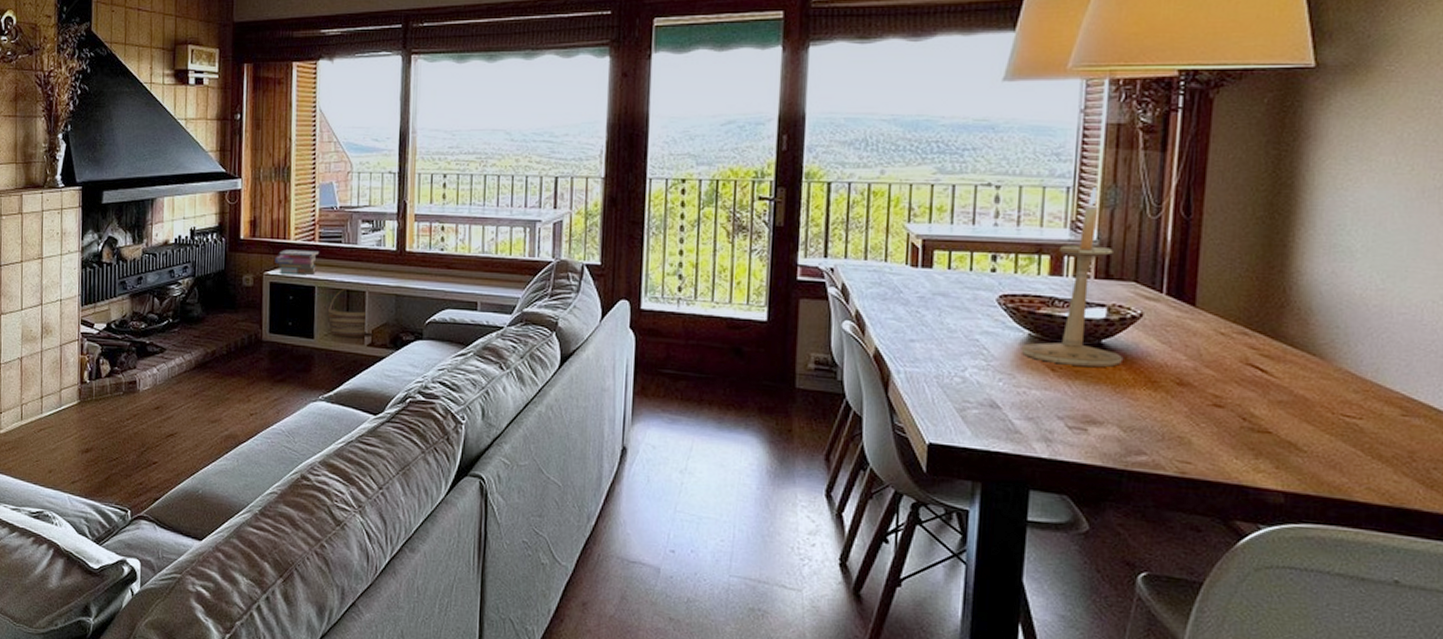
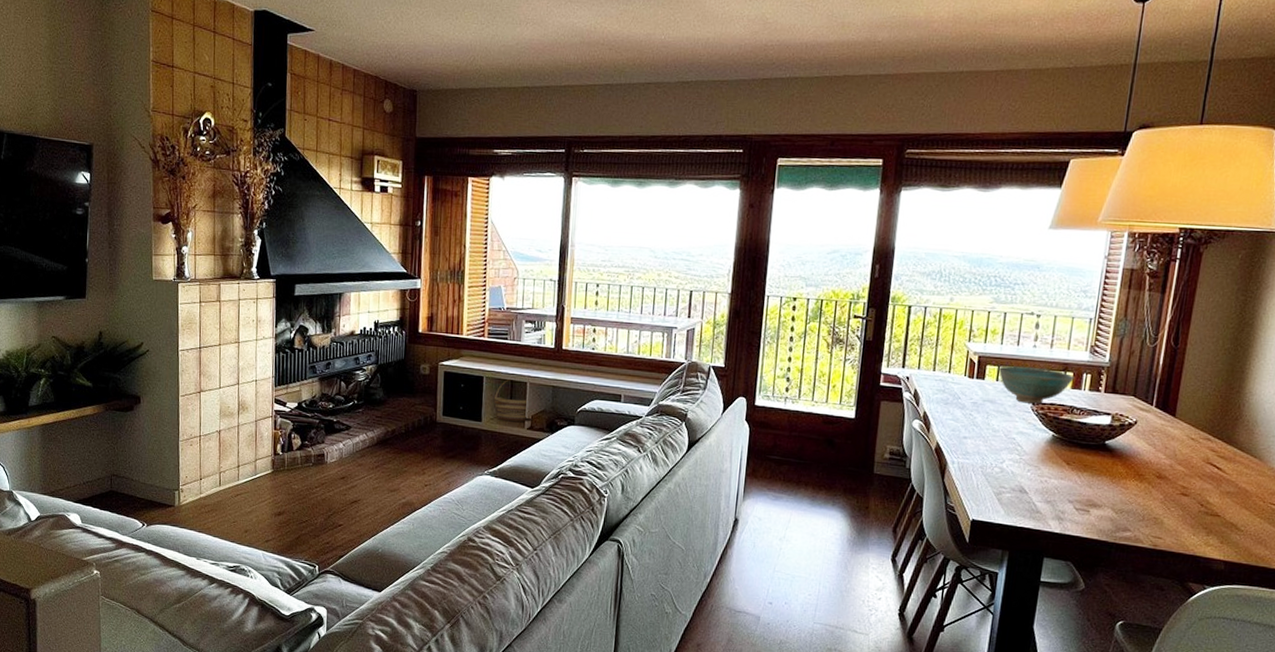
books: present [275,249,320,275] -> none [449,343,488,366]
bowl: none [949,249,1052,296] -> present [998,365,1074,404]
candlestick: present [1021,187,1124,368] -> none [1046,319,1121,463]

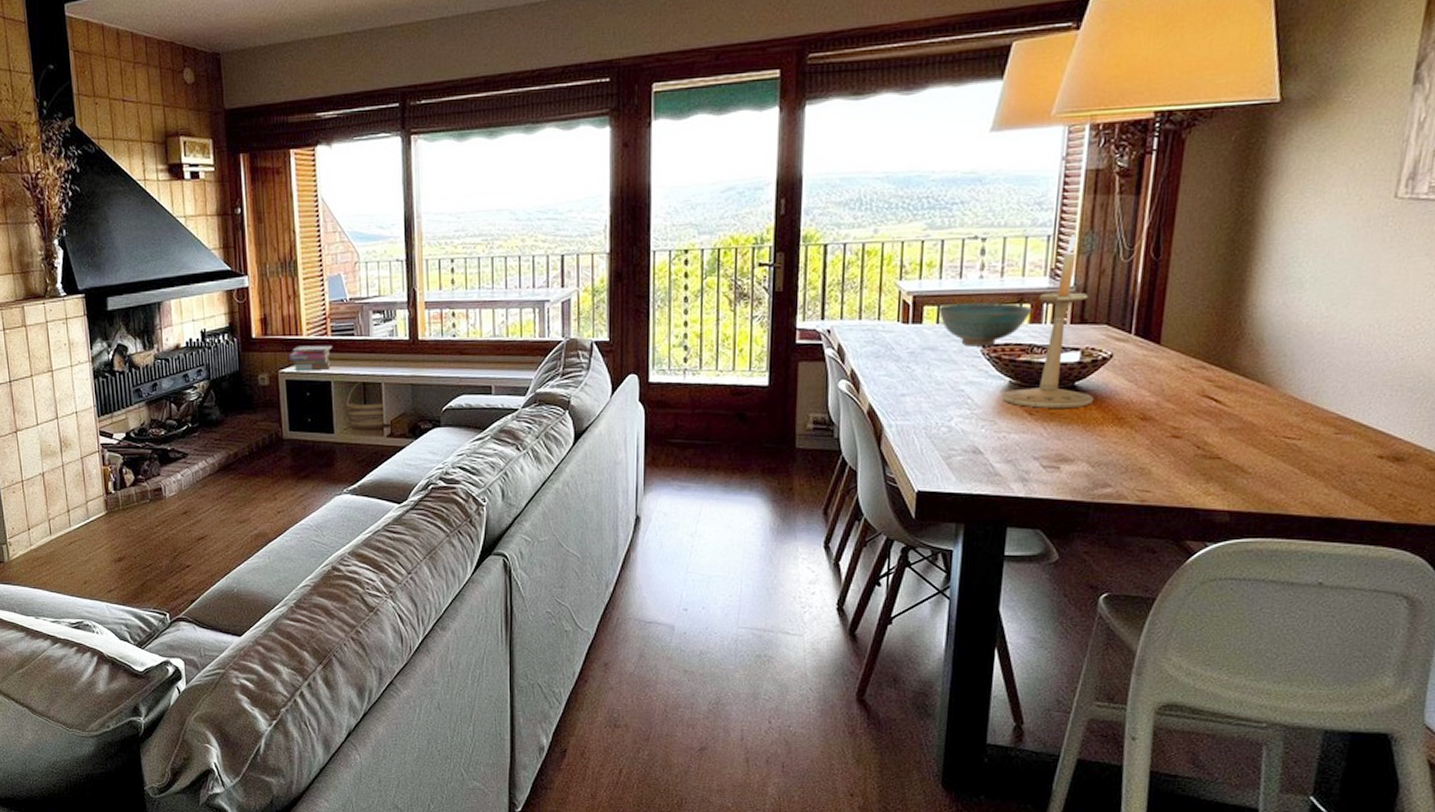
books: none [449,343,488,366] -> present [289,345,333,370]
candlestick: none [1046,319,1121,463] -> present [1002,234,1095,409]

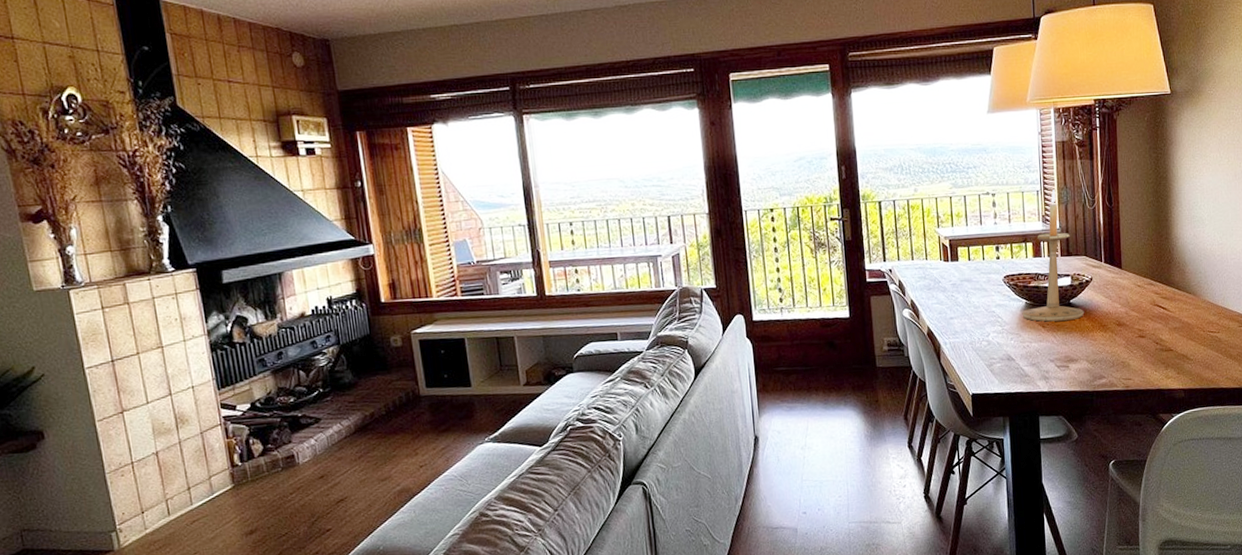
books: present [289,345,333,370] -> none [420,304,464,330]
basket: present [346,380,393,429] -> none [481,335,528,381]
bowl: present [938,302,1032,347] -> none [968,242,1034,277]

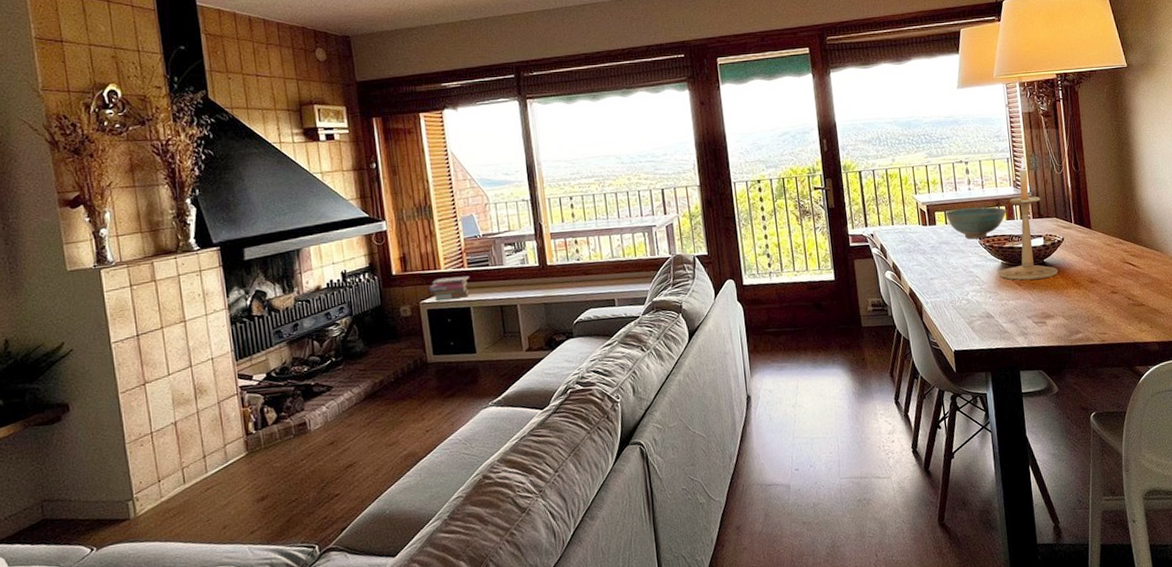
books: none [420,304,464,330] -> present [429,275,470,300]
bowl: none [968,242,1034,277] -> present [945,206,1007,240]

